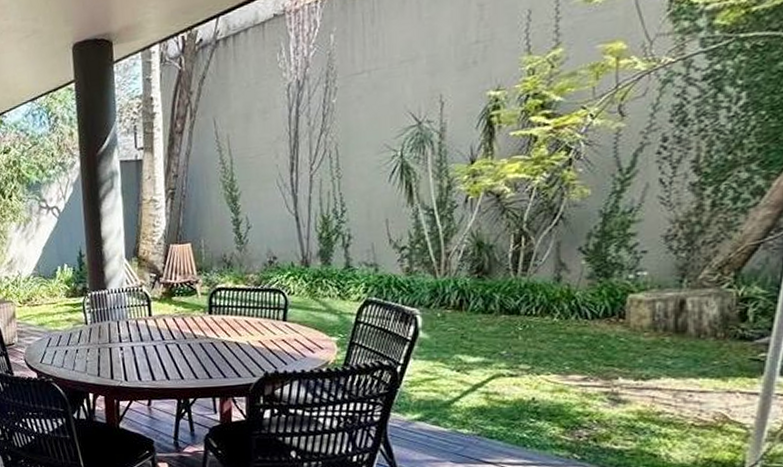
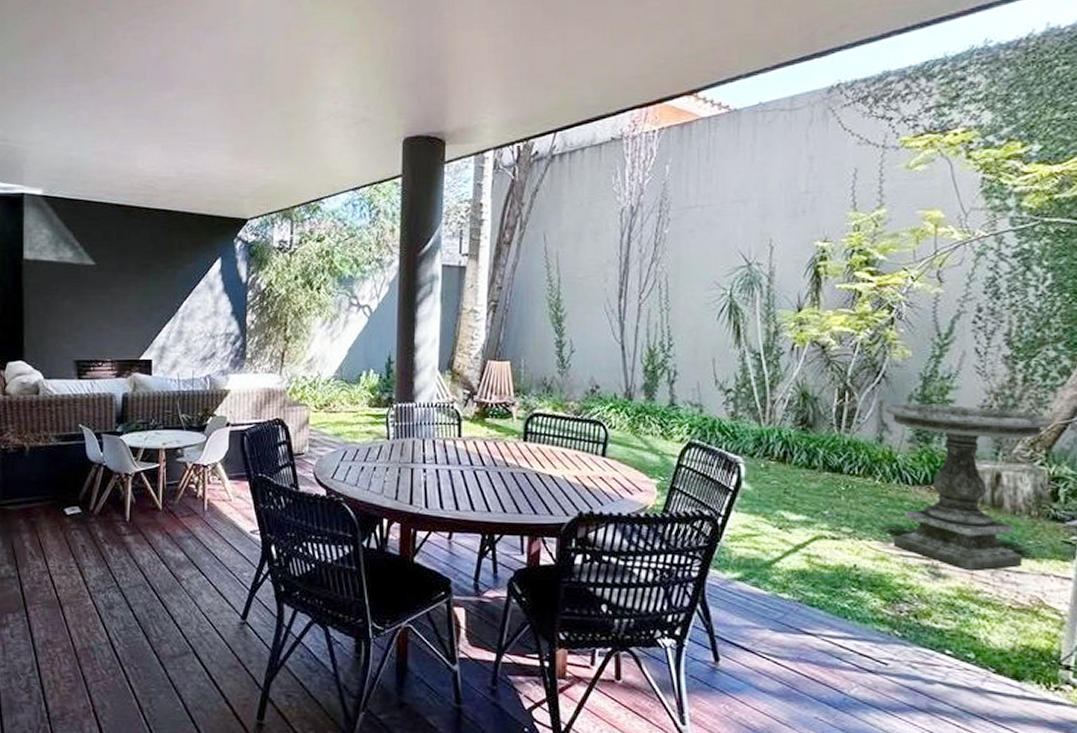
birdbath: none [564,237,742,395] -> present [886,403,1052,572]

